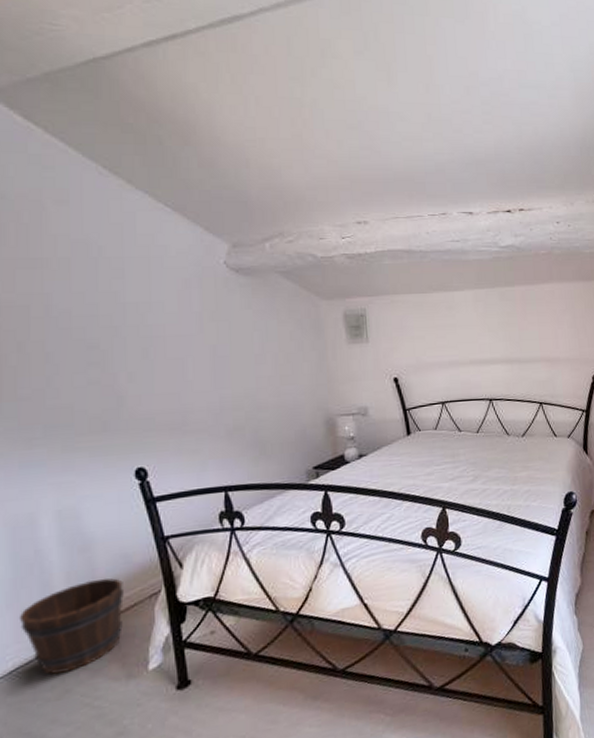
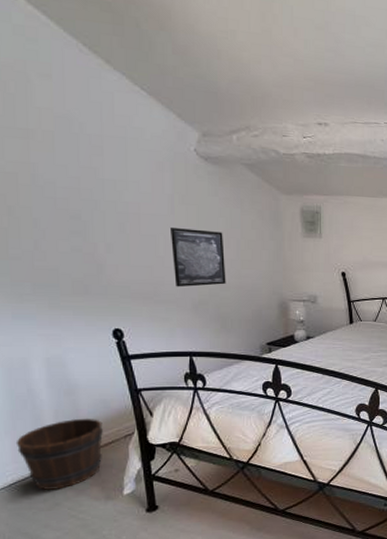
wall art: none [198,346,264,413] -> present [169,227,226,287]

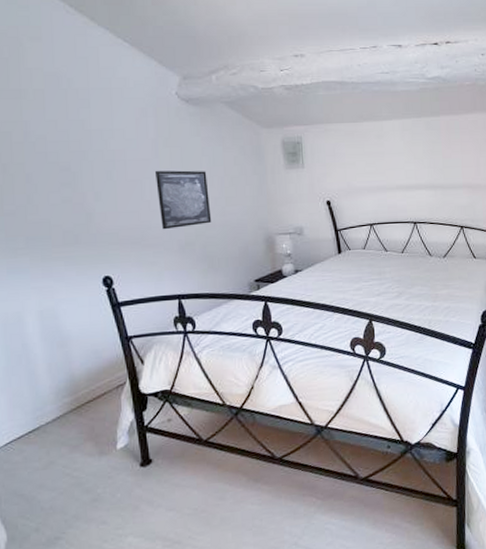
wooden bucket: present [15,418,103,490] -> none [11,370,95,448]

